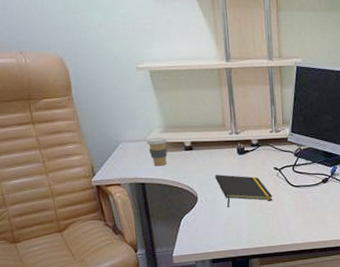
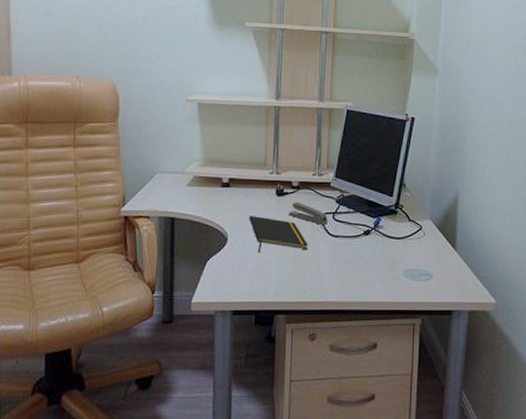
coffee cup: present [146,136,168,166] -> none [183,170,205,201]
stapler: none [252,158,289,178] -> present [289,201,328,226]

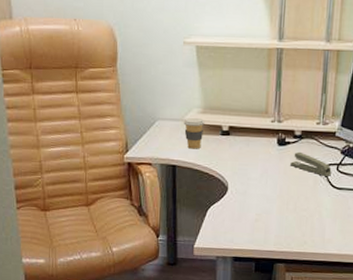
coffee cup: none [183,170,205,201] -> present [183,117,205,149]
notepad: present [249,216,308,253] -> none [249,165,310,203]

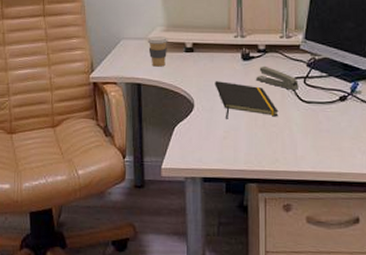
notepad: none [249,165,310,203] -> present [215,81,279,119]

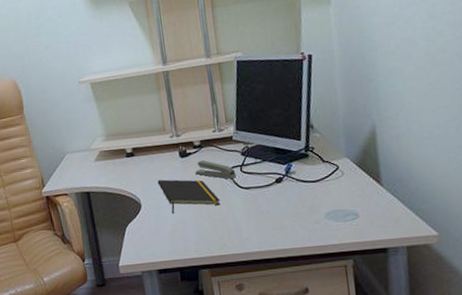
coffee cup: present [147,35,168,67] -> none [90,145,110,175]

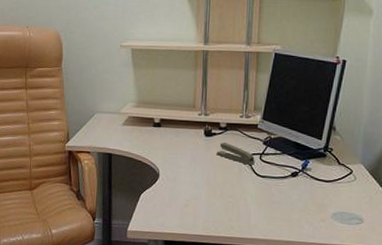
notepad: present [157,179,221,214] -> none [179,154,236,189]

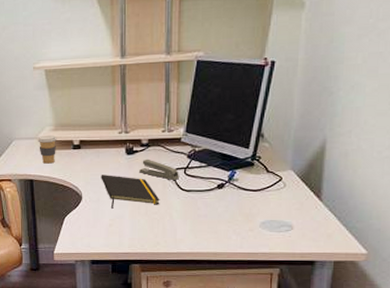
coffee cup: none [119,110,139,139] -> present [38,134,57,164]
notepad: none [179,154,236,189] -> present [101,175,160,209]

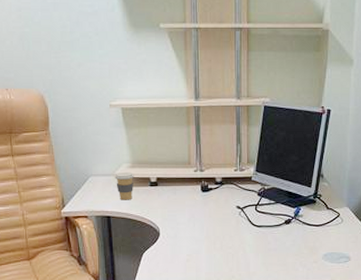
notepad: present [101,175,160,209] -> none [178,211,234,244]
stapler: present [139,159,179,181] -> none [214,196,251,217]

